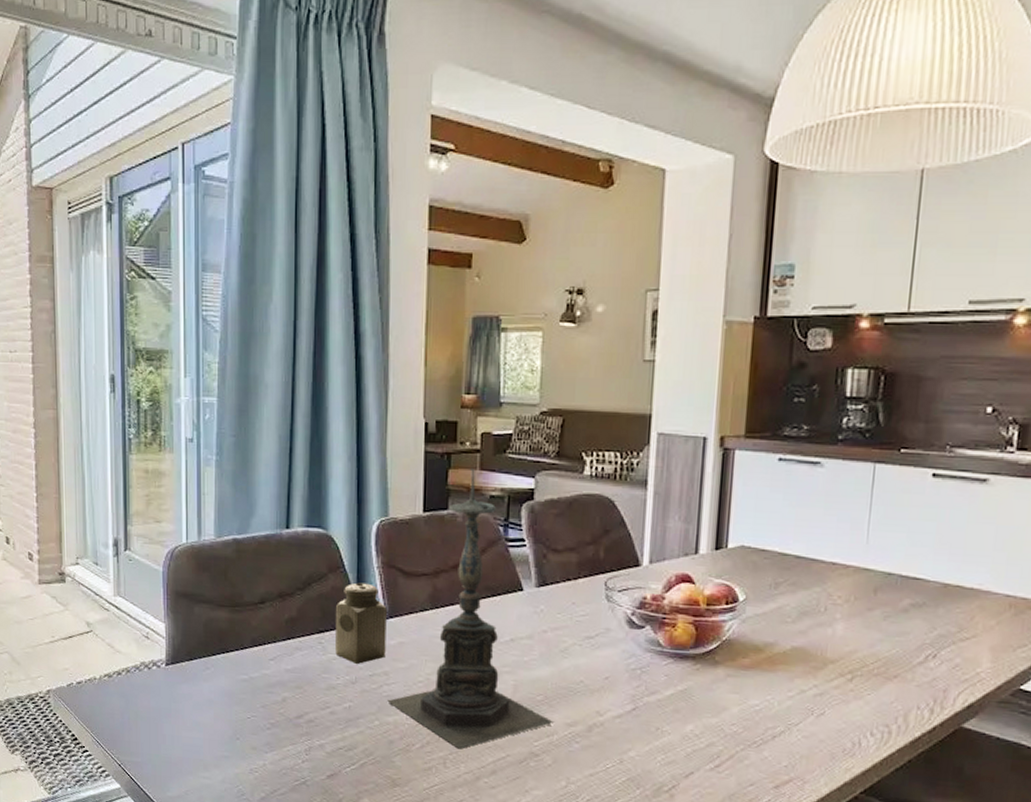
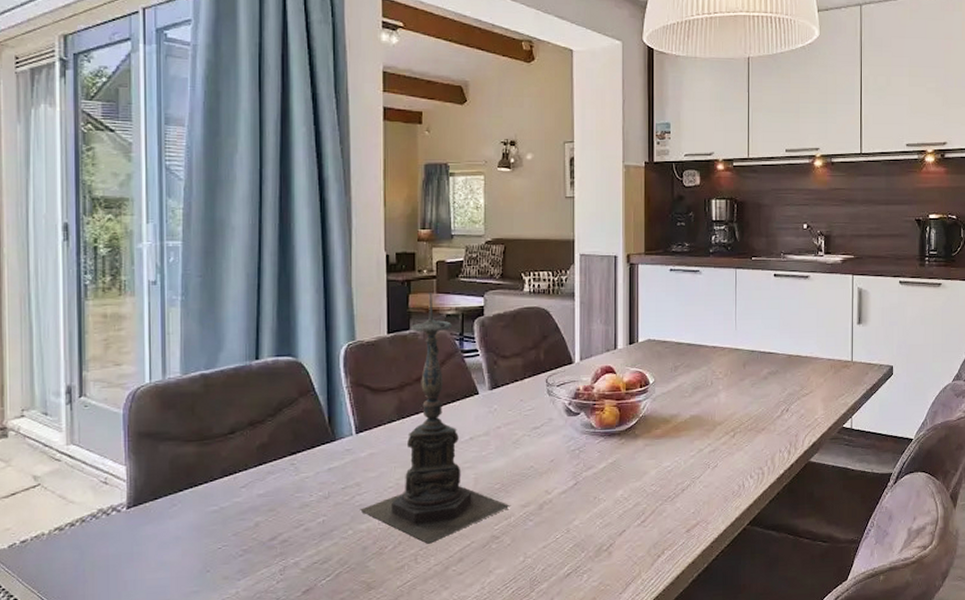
salt shaker: present [335,582,387,664] -> none [306,403,357,479]

